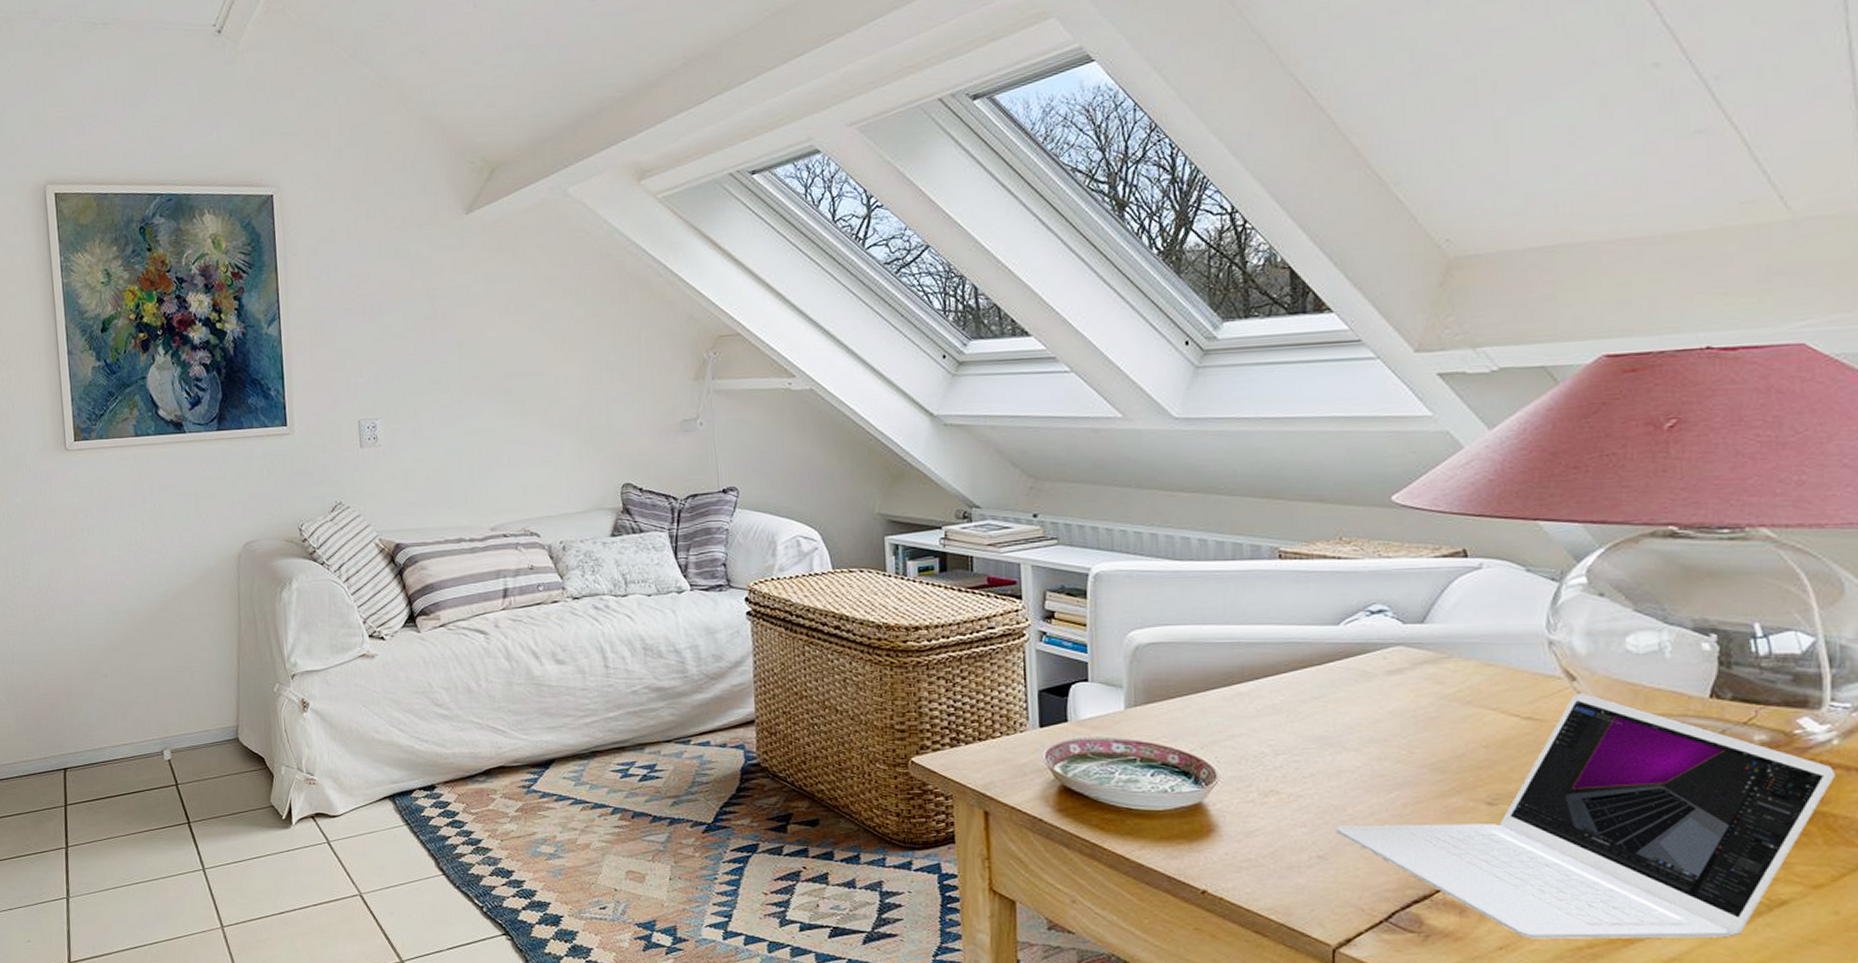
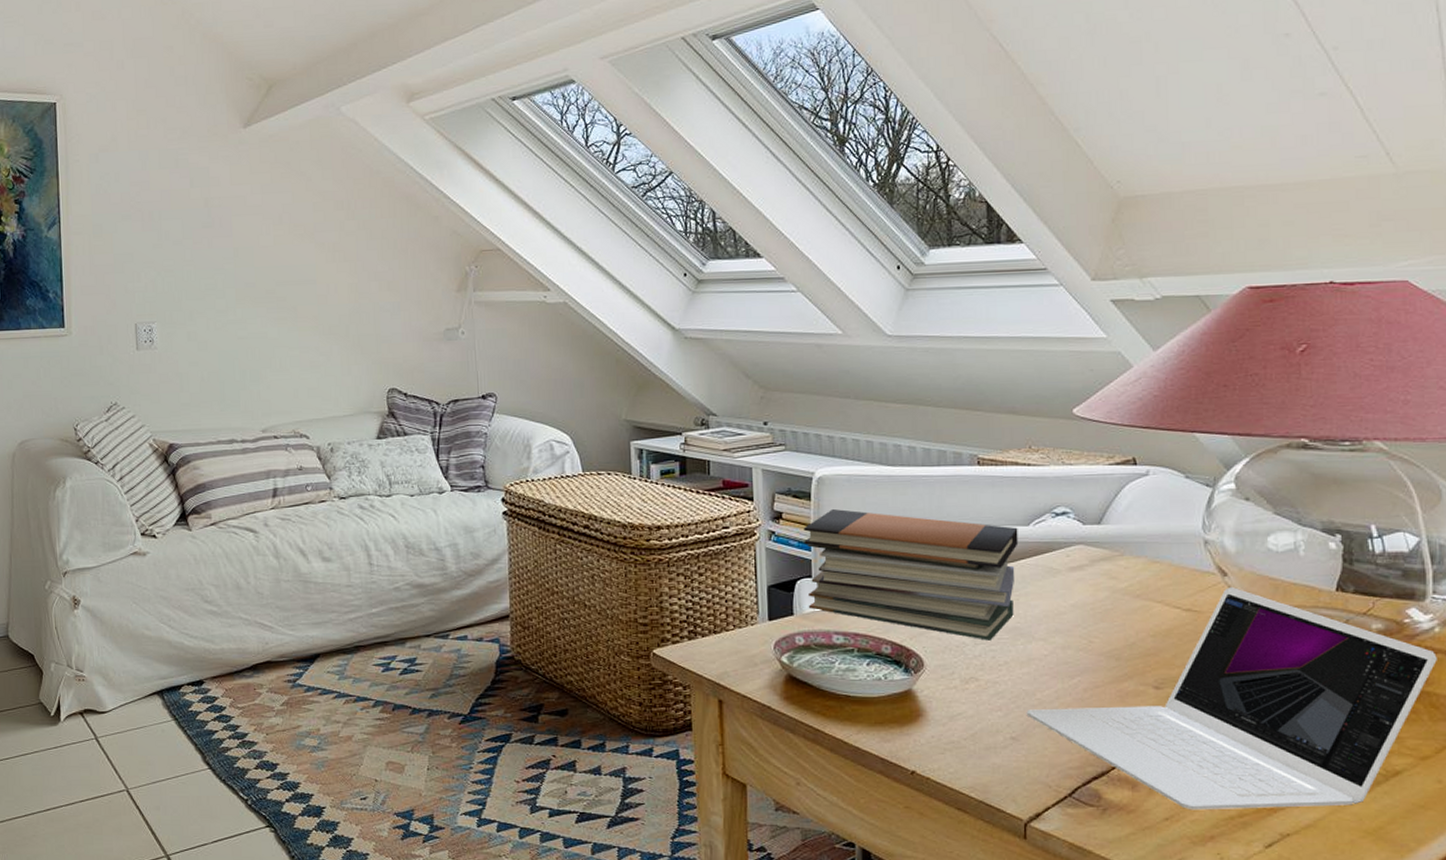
book stack: none [1078,608,1327,750] -> present [803,509,1019,641]

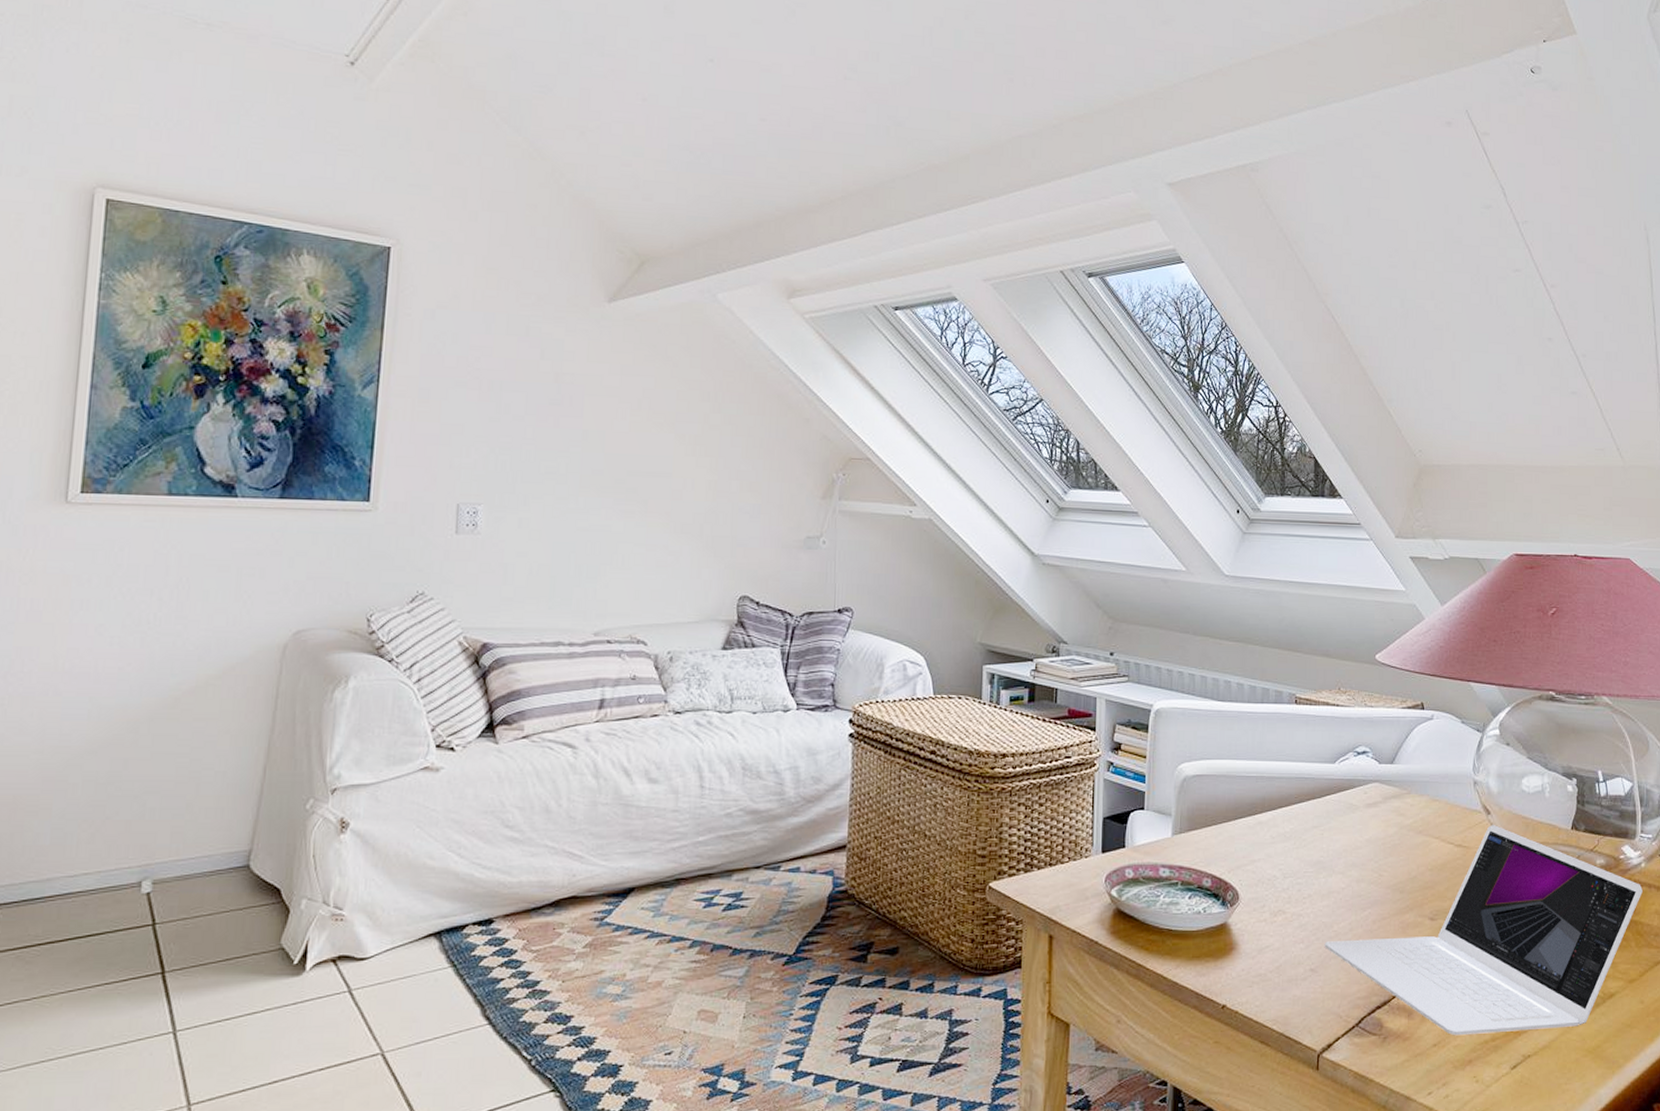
book stack: present [803,509,1019,641] -> none [1139,742,1326,874]

